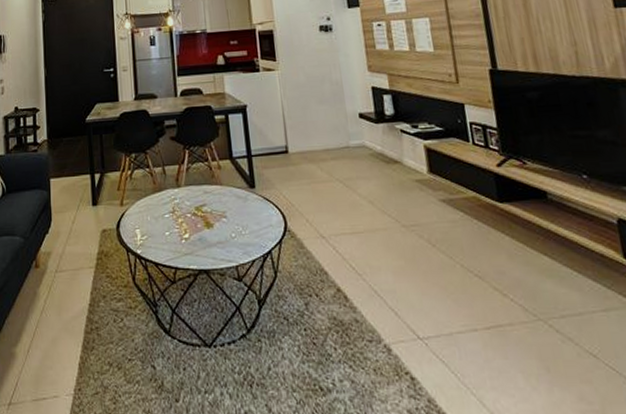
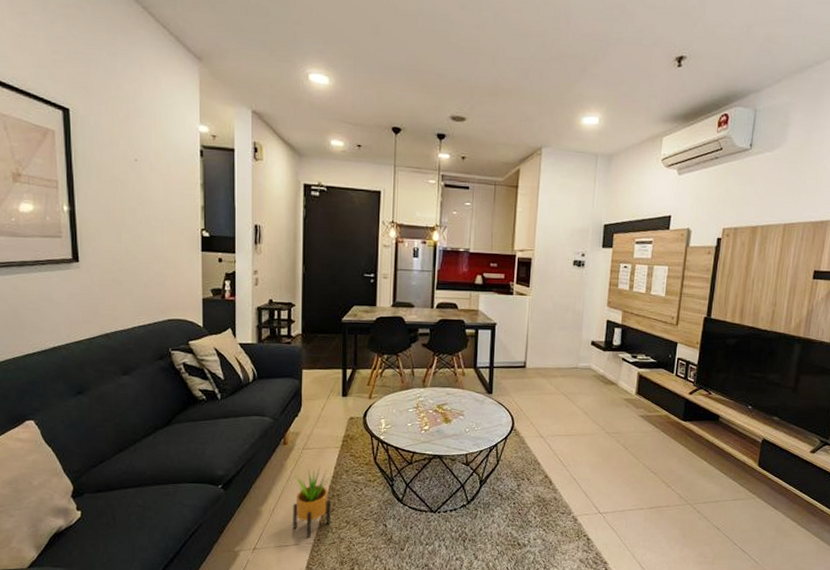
potted plant: none [49,292,91,387] -> present [293,466,331,538]

